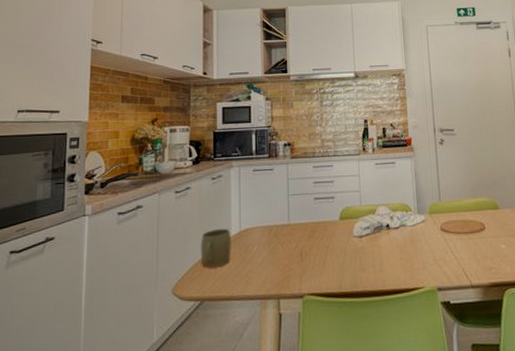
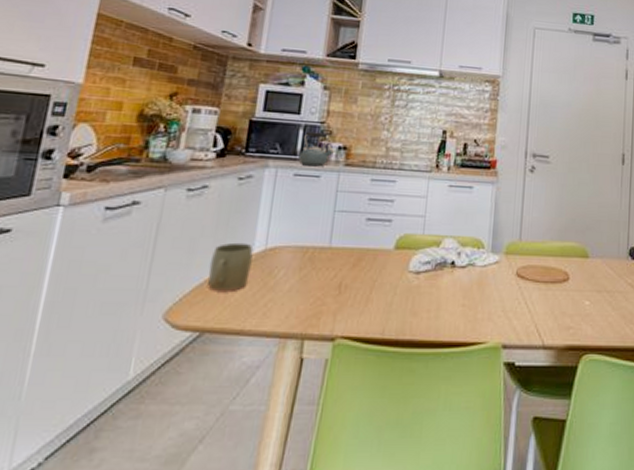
kettle: none [255,134,282,163] -> present [298,131,335,167]

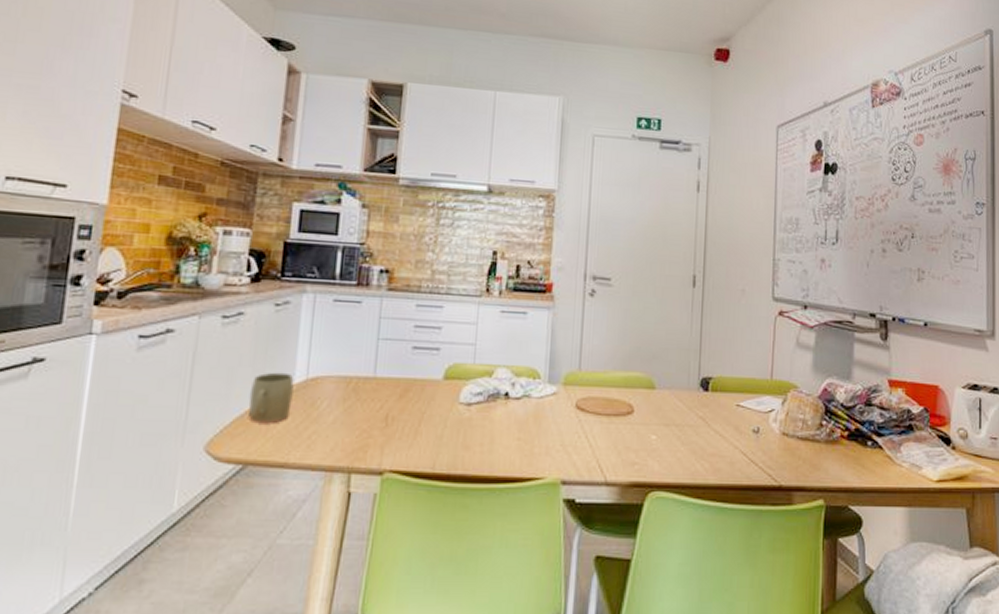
kettle: present [298,131,335,167] -> none [337,254,377,292]

